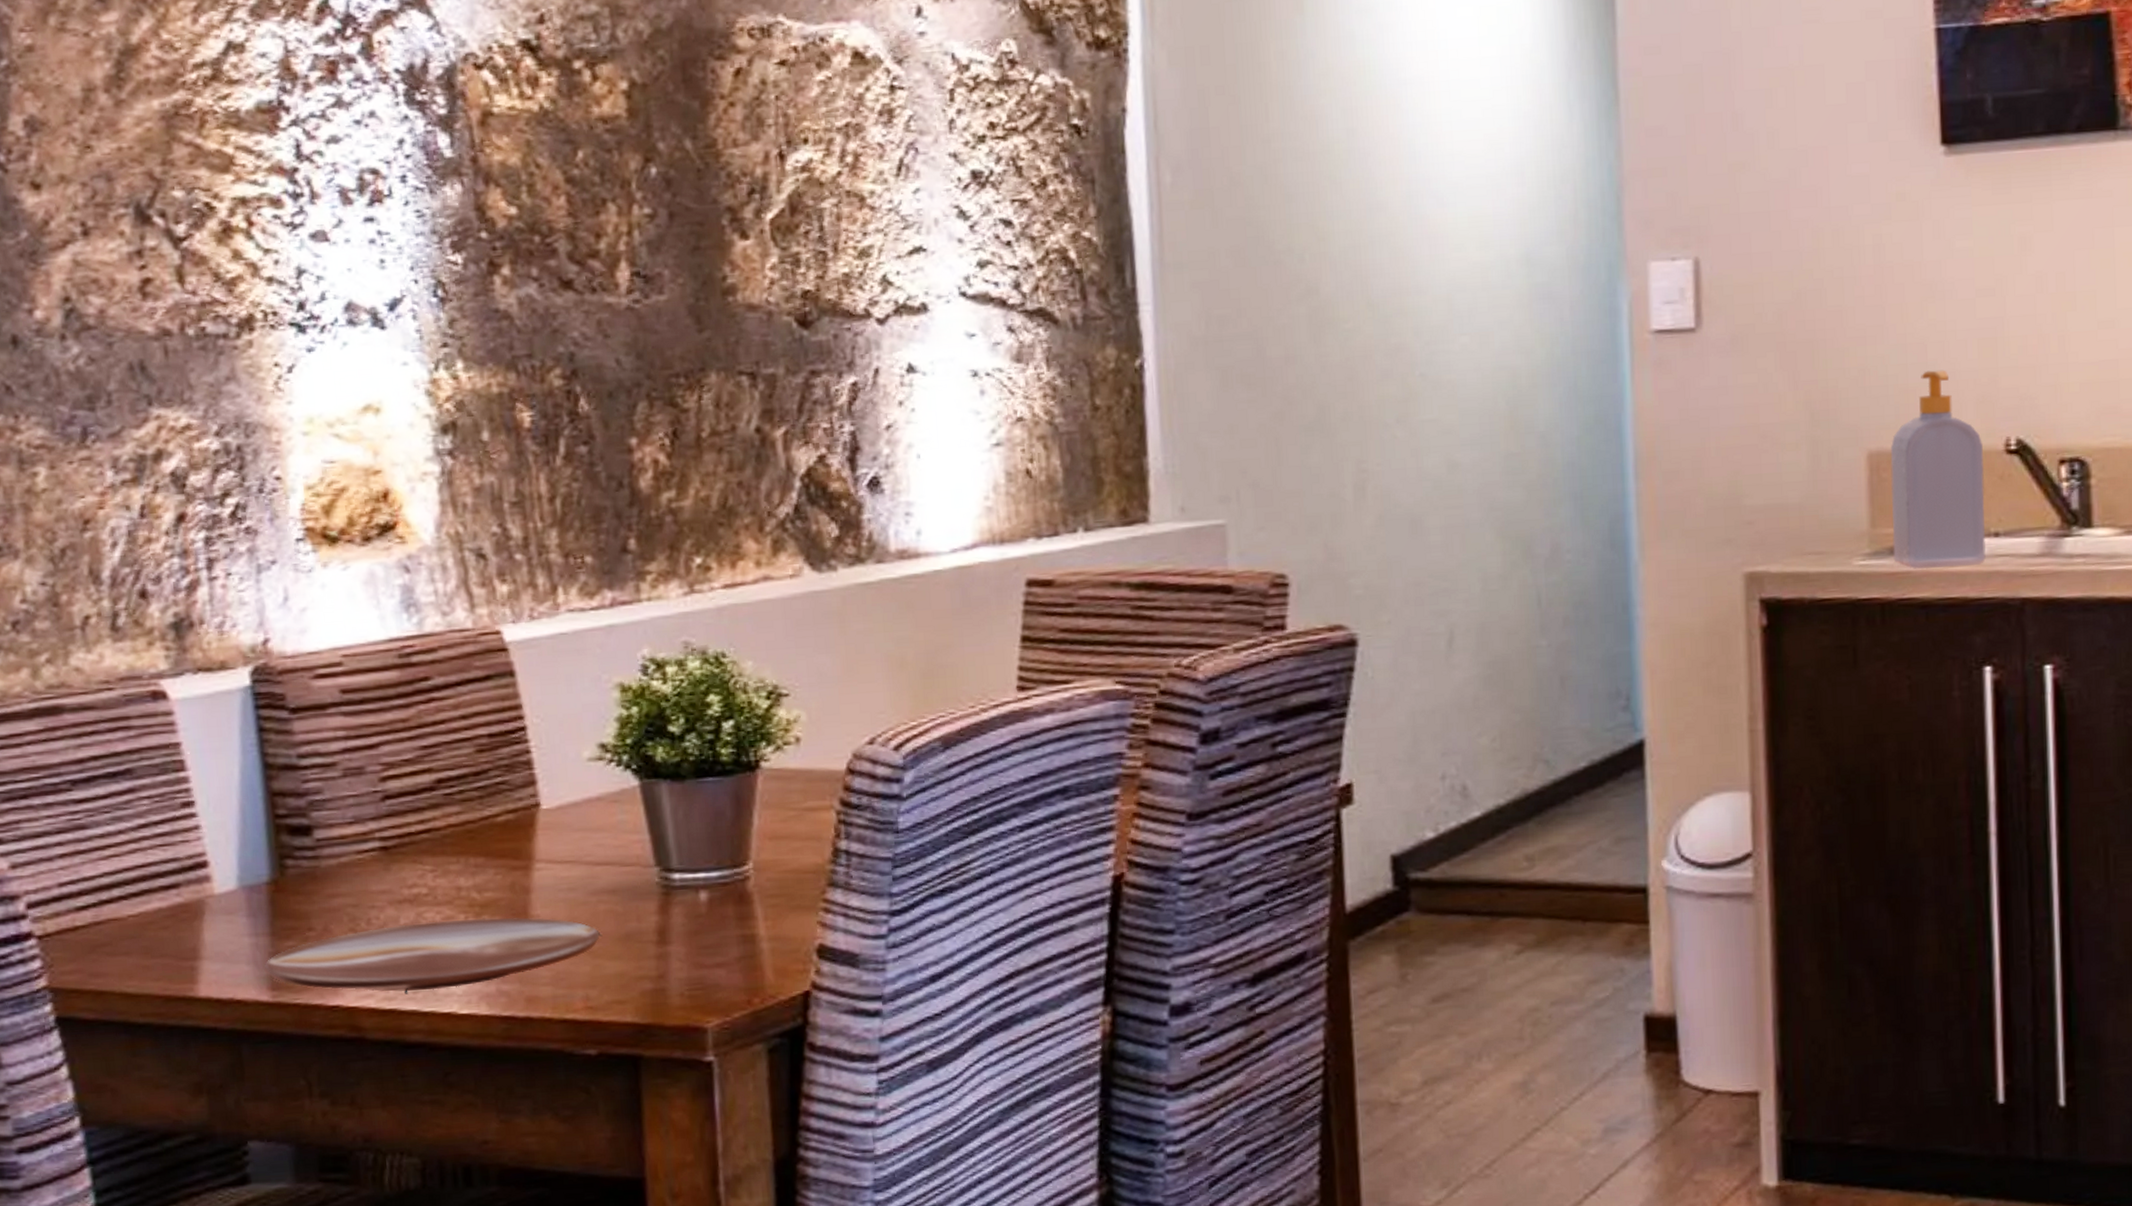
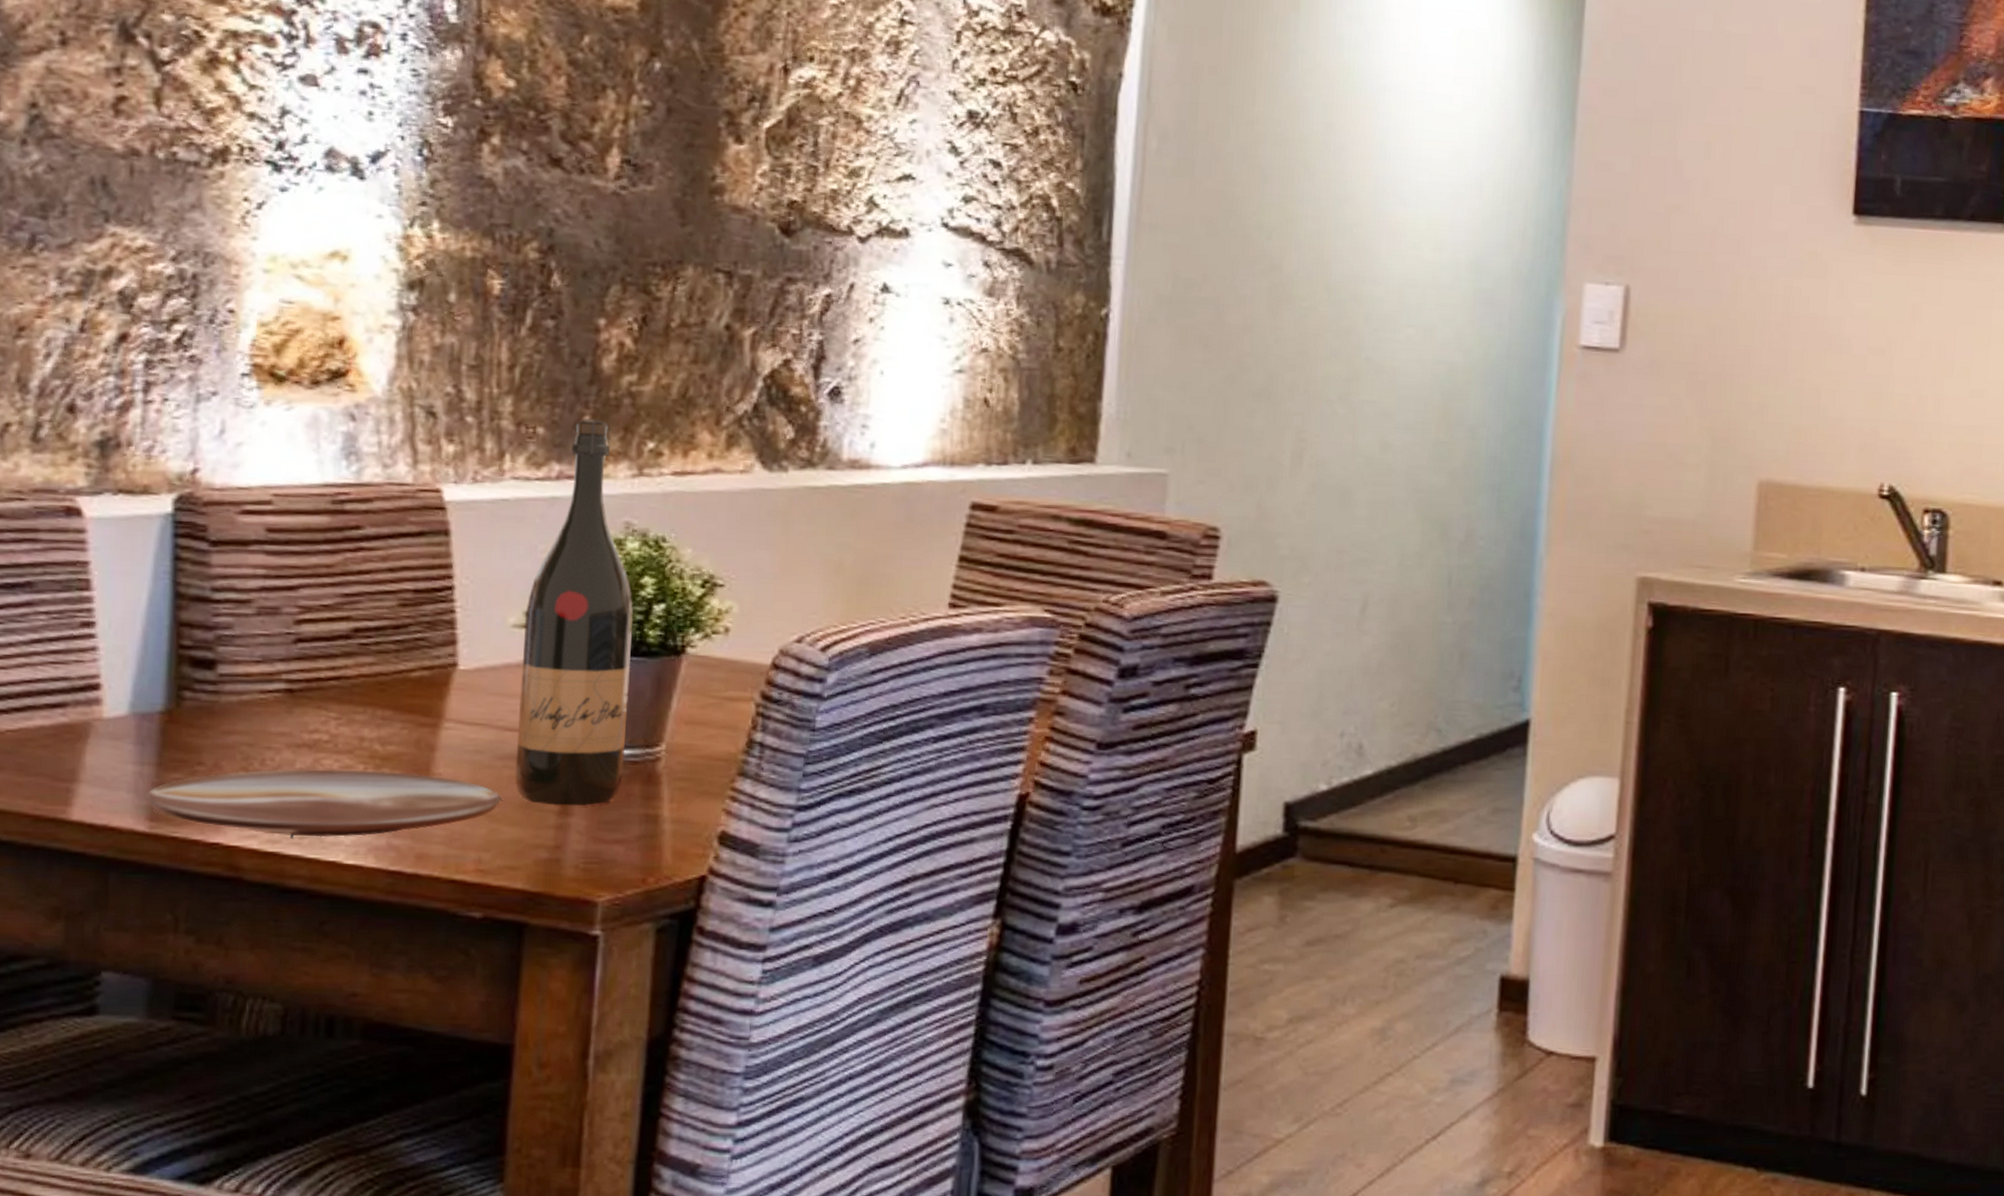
wine bottle: none [598,540,715,936] -> present [515,418,634,806]
soap bottle: present [1890,369,1986,570] -> none [1770,414,1859,595]

